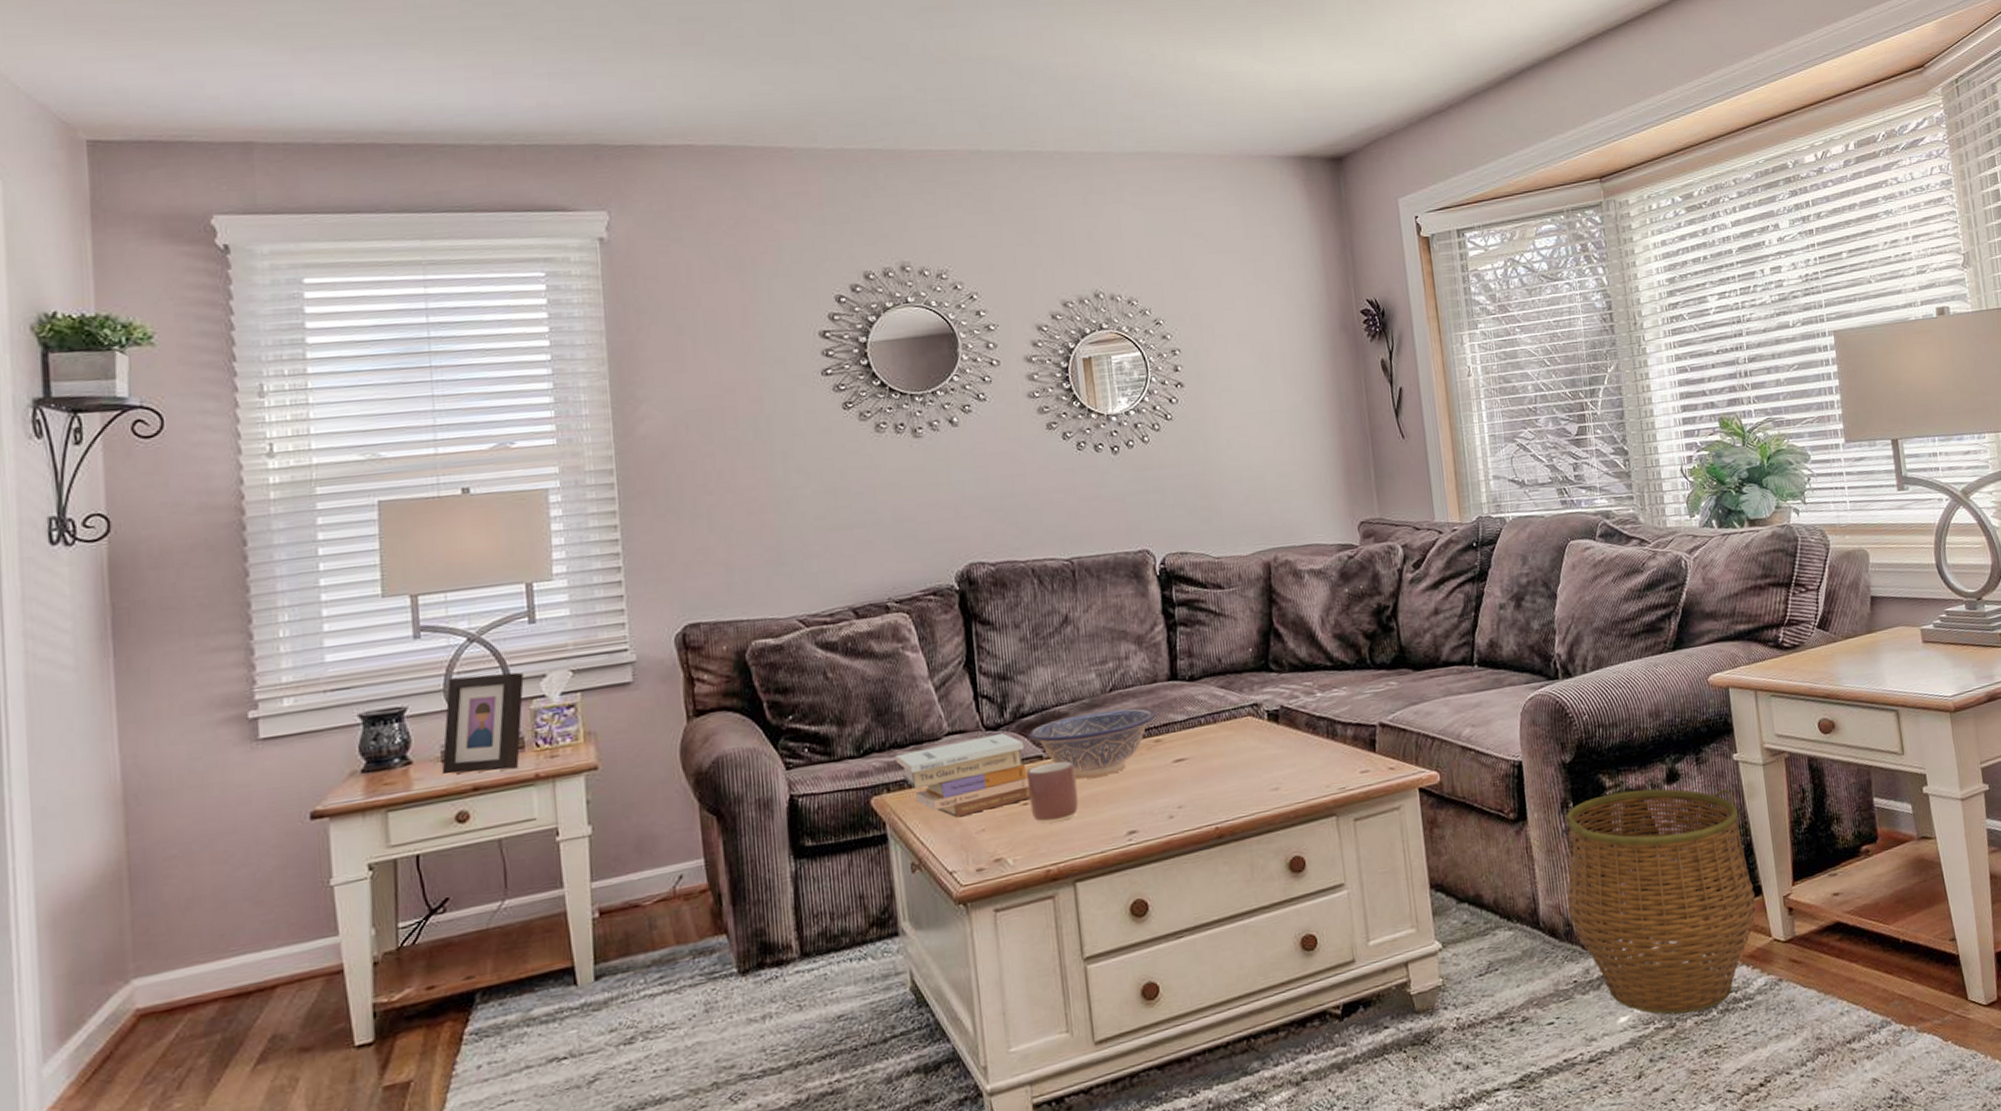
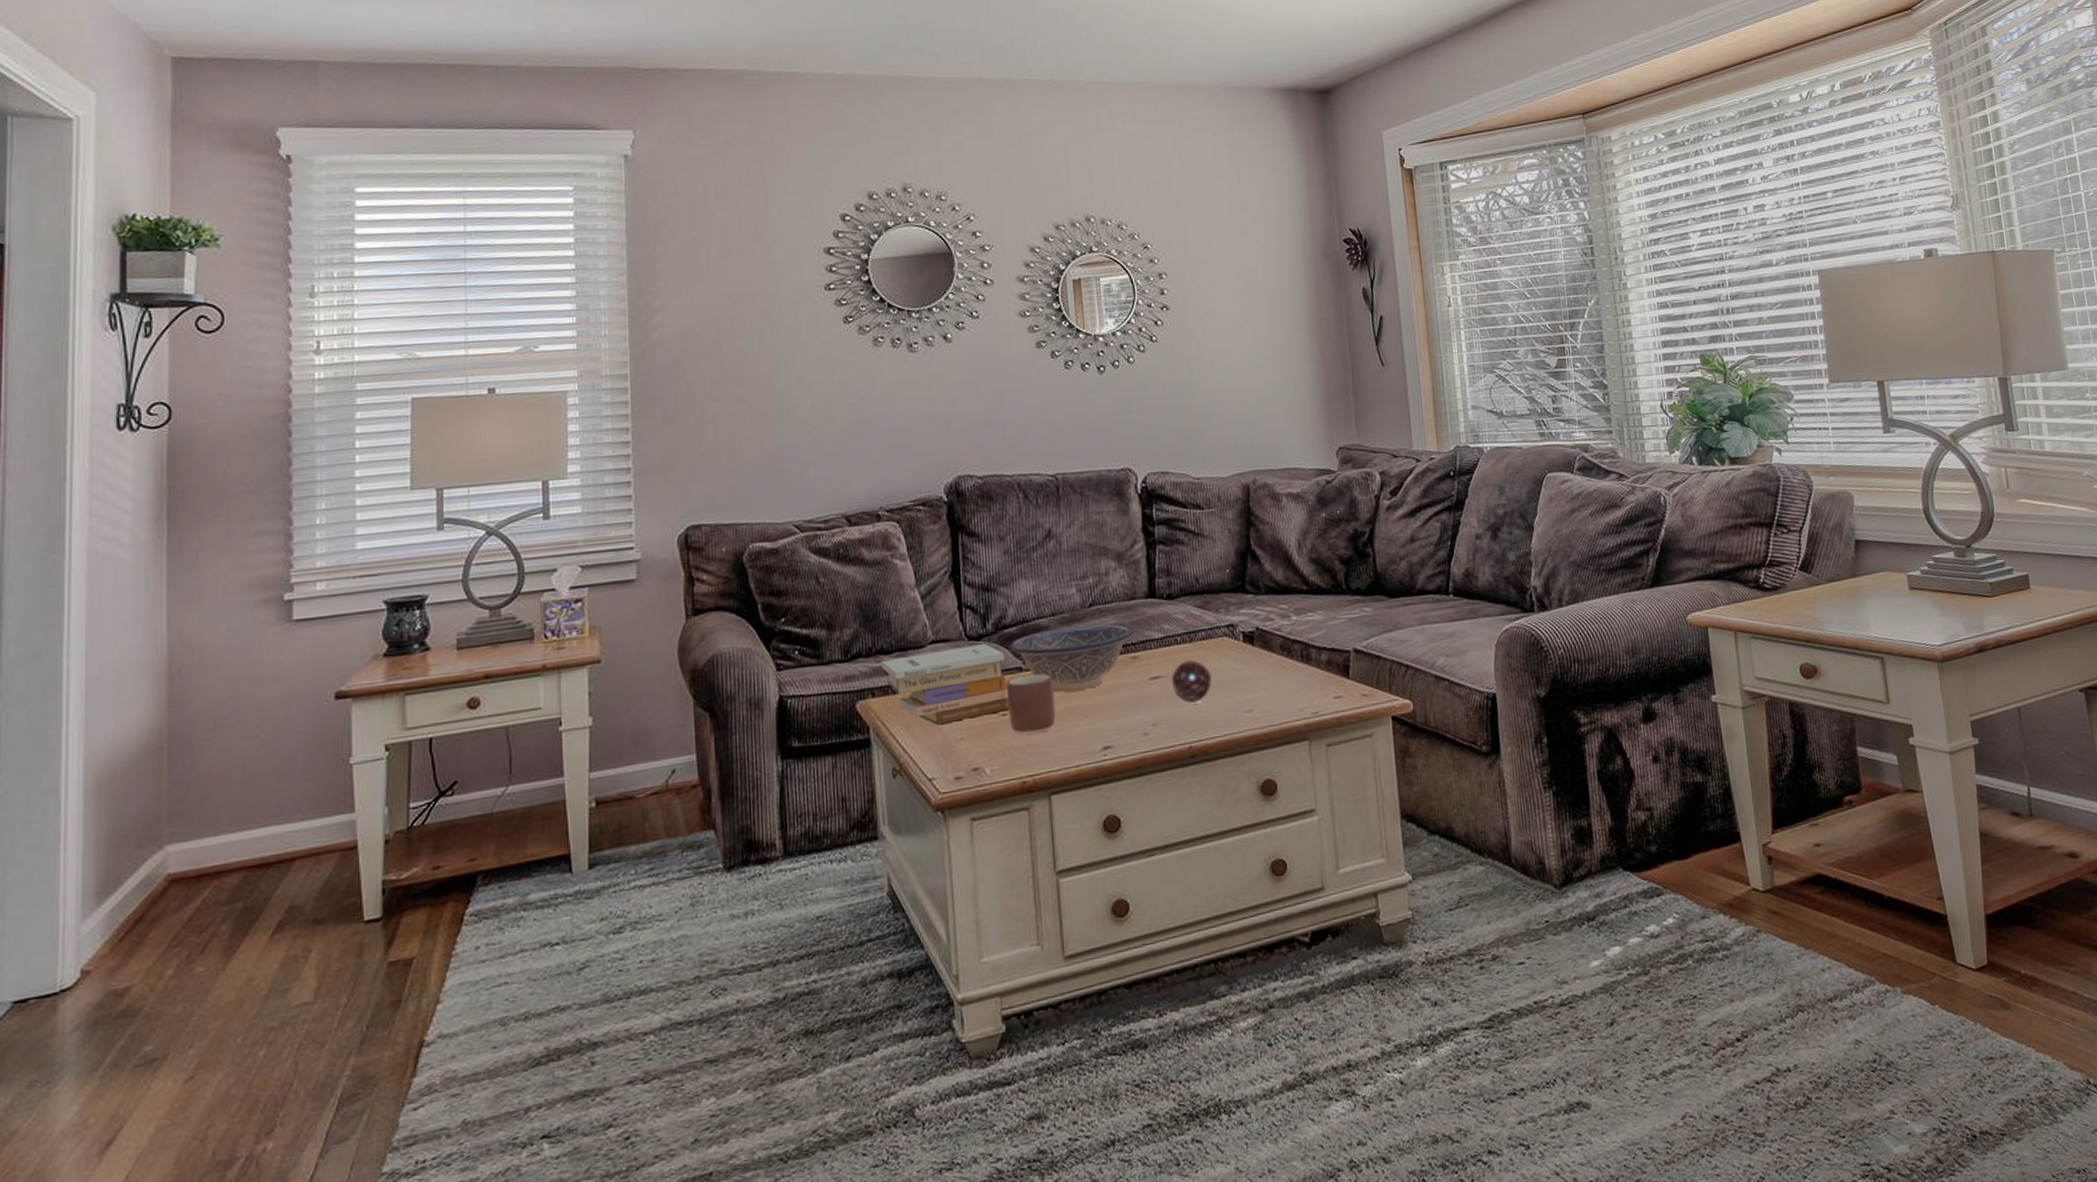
picture frame: present [442,672,524,775] -> none [457,566,536,662]
yo-yo: none [1196,740,1237,784] -> present [1172,659,1212,703]
basket: present [1564,788,1757,1015] -> none [1538,727,1735,961]

